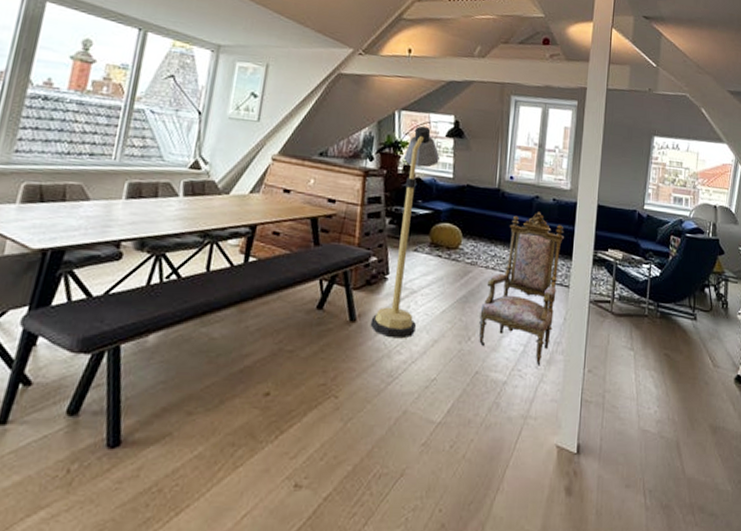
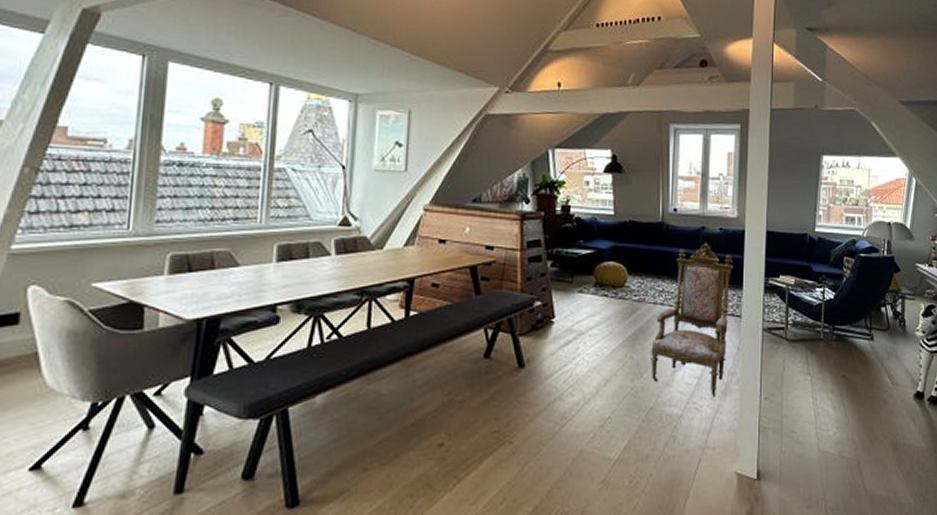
floor lamp: present [370,125,440,339] -> none [540,163,598,381]

